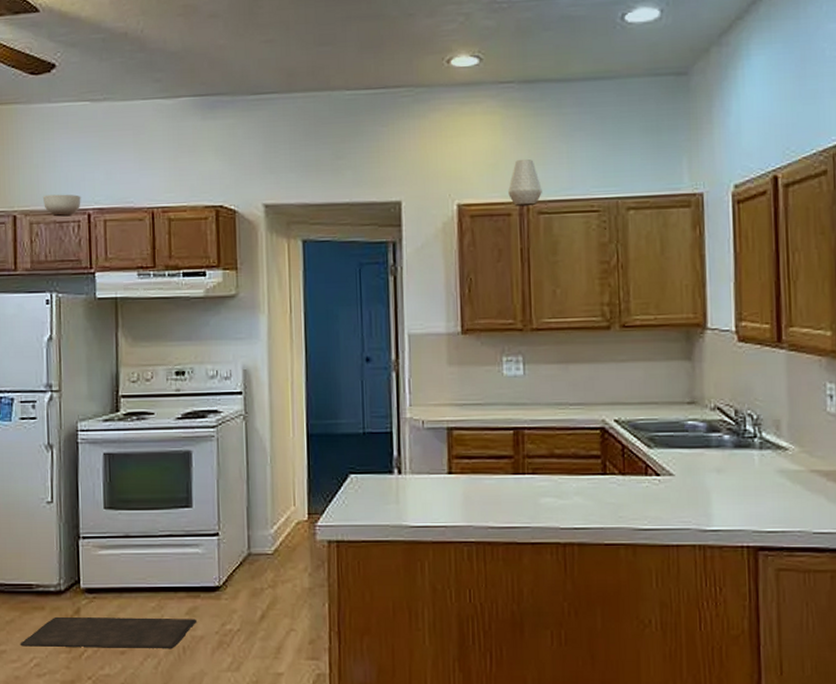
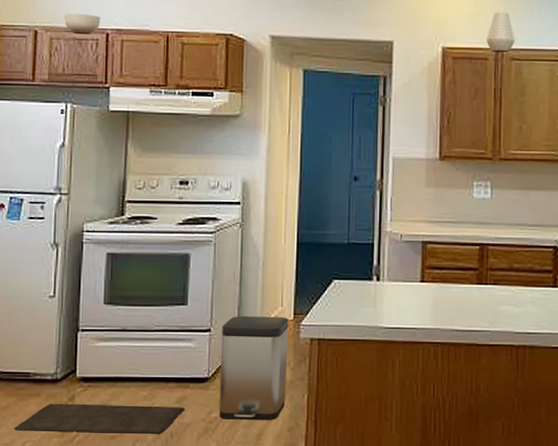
pedal bin: none [231,517,305,632] -> present [219,316,289,420]

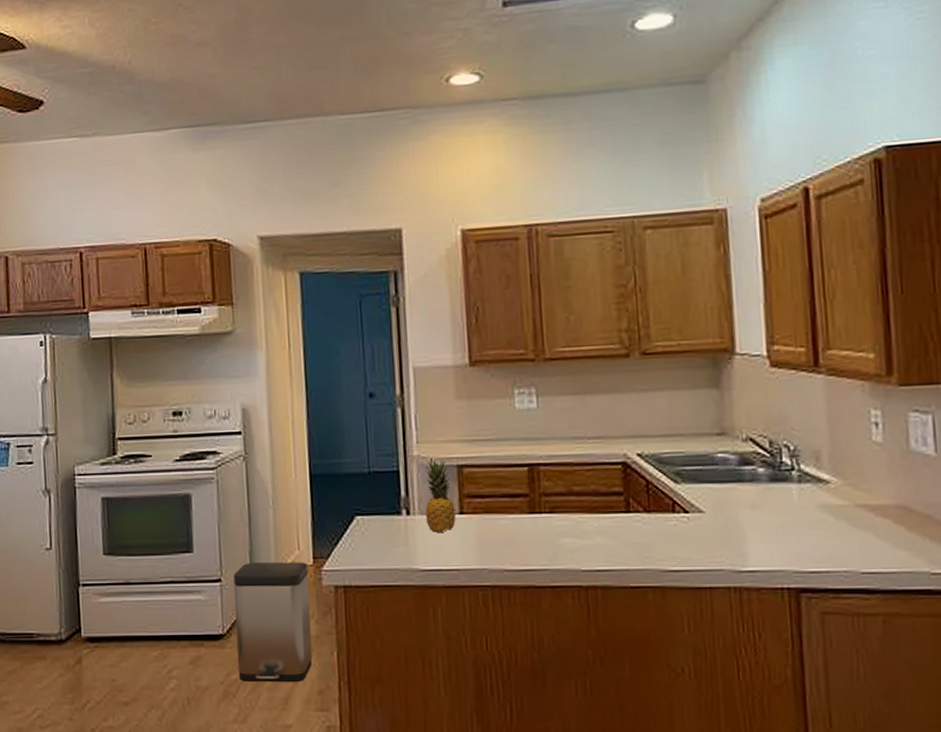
doormat: present [13,403,185,434] -> none [22,666,201,699]
bowl: present [64,13,101,35] -> none [35,233,73,257]
fruit: none [393,236,418,296] -> present [426,459,456,532]
vase: present [486,12,515,53] -> none [515,179,551,230]

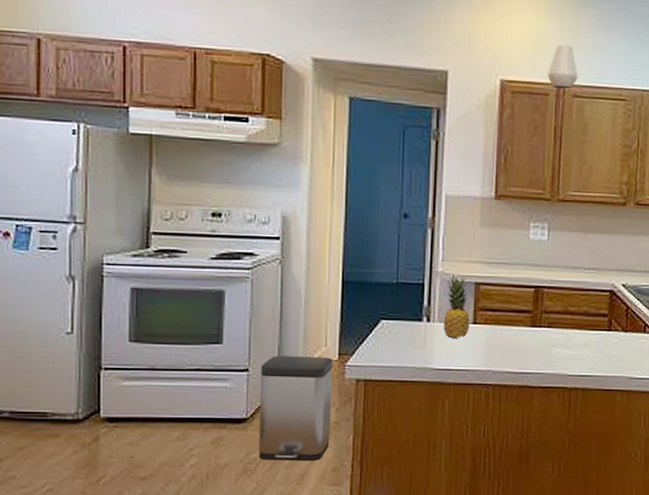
vase: none [515,179,551,230] -> present [548,45,578,89]

